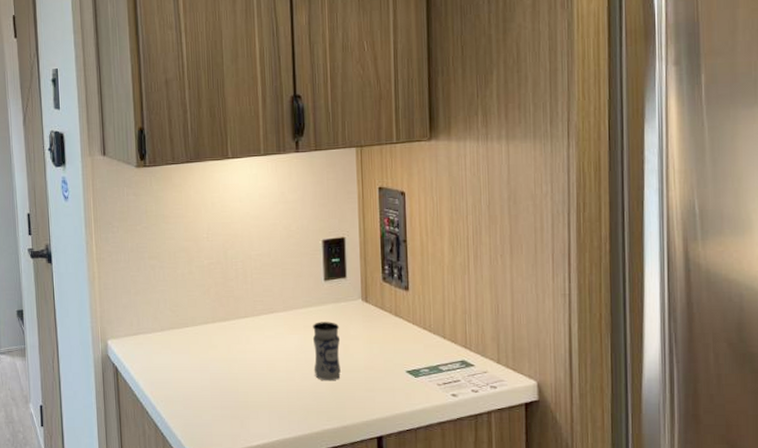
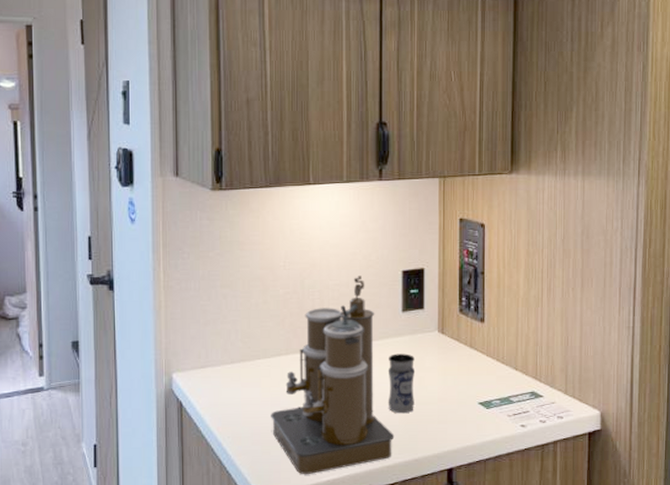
coffee maker: none [200,246,322,439] -> present [271,276,395,475]

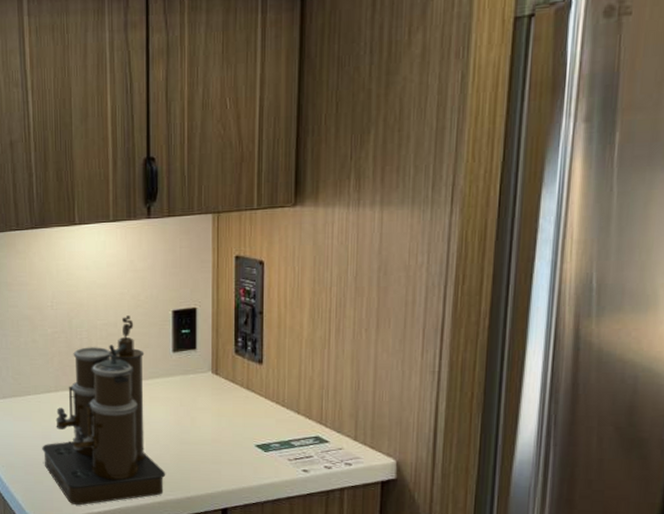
jar: present [387,353,416,414] -> none [158,393,188,453]

